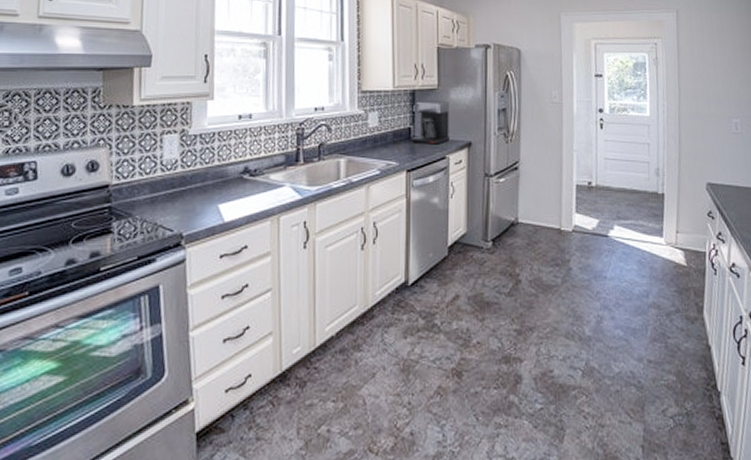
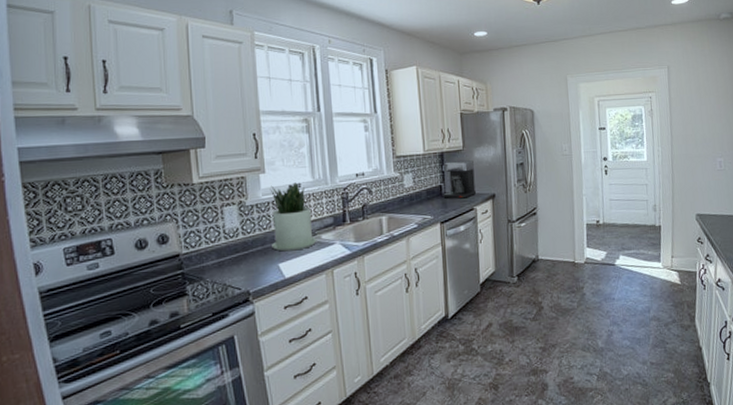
planter: none [211,113,265,191] -> present [270,182,317,252]

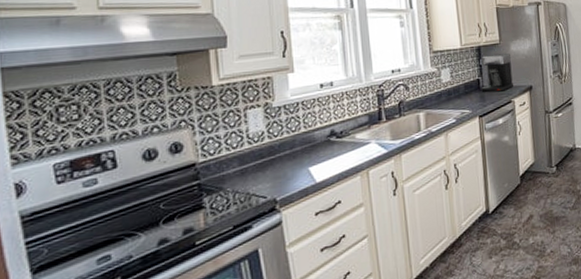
planter: present [270,182,317,252] -> none [299,81,351,155]

